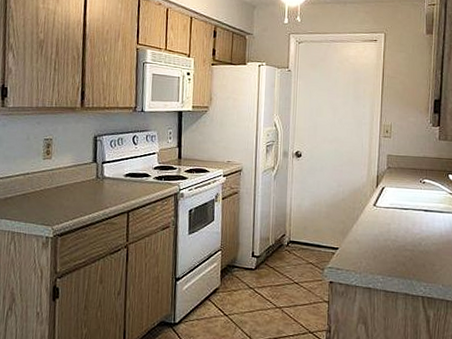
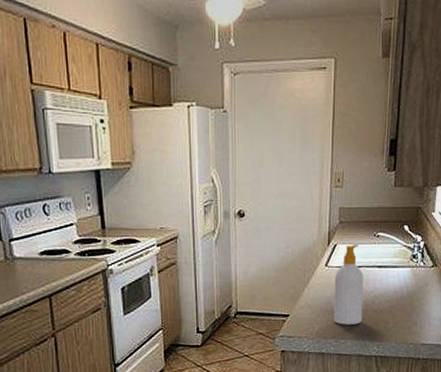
soap bottle: none [381,188,410,264] -> present [333,245,364,325]

